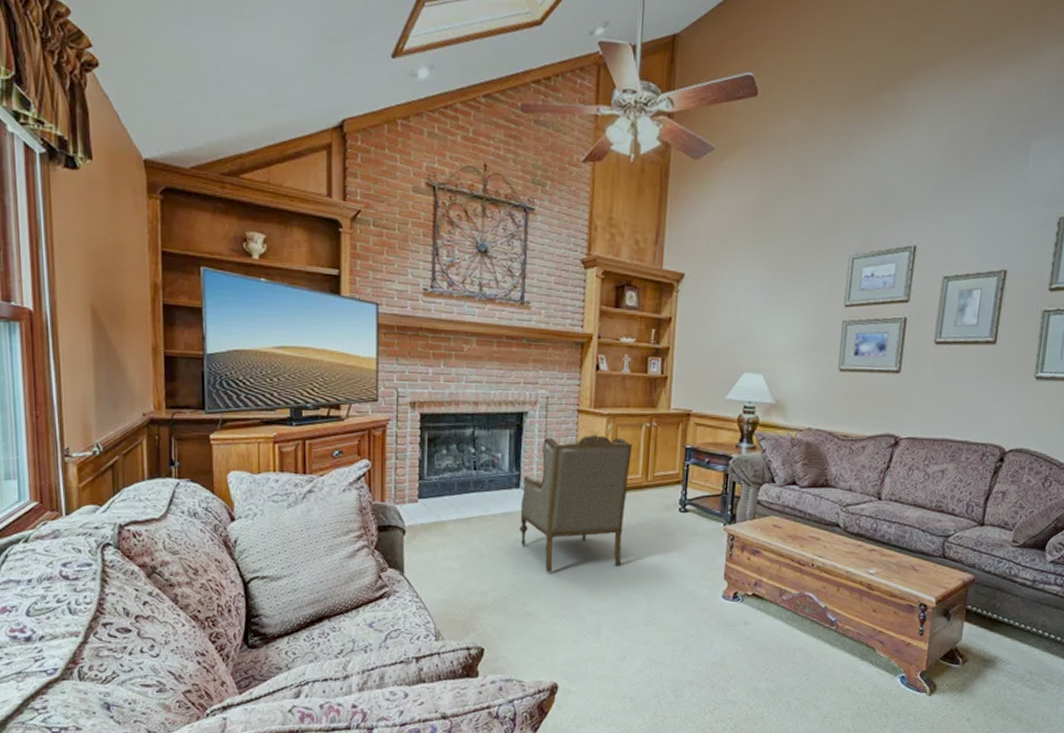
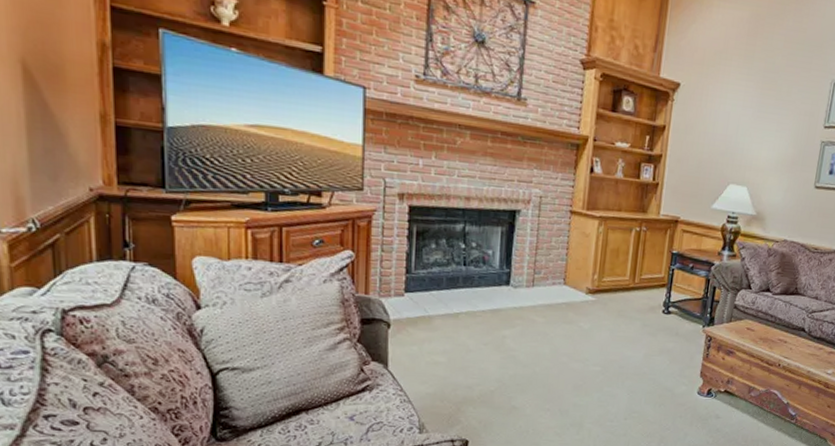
armchair: present [519,434,632,572] -> none [508,236,622,368]

